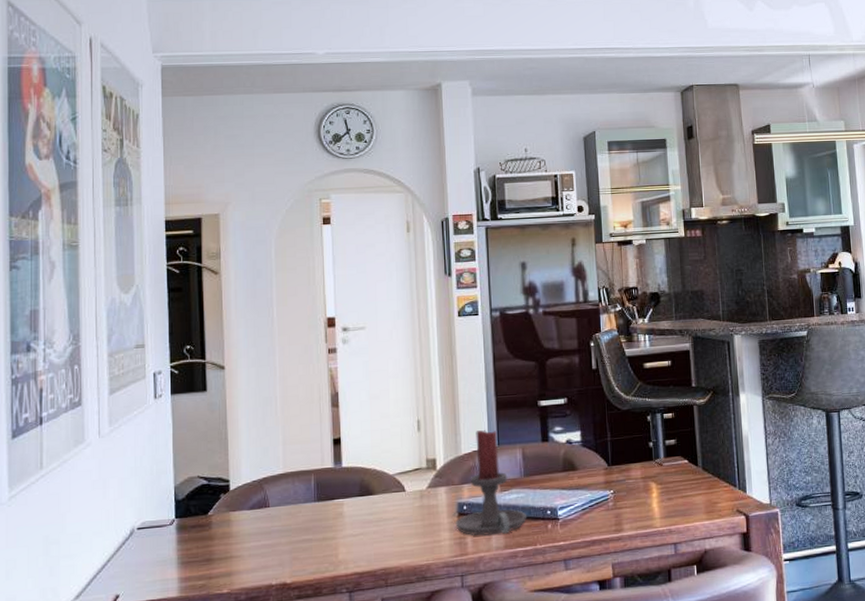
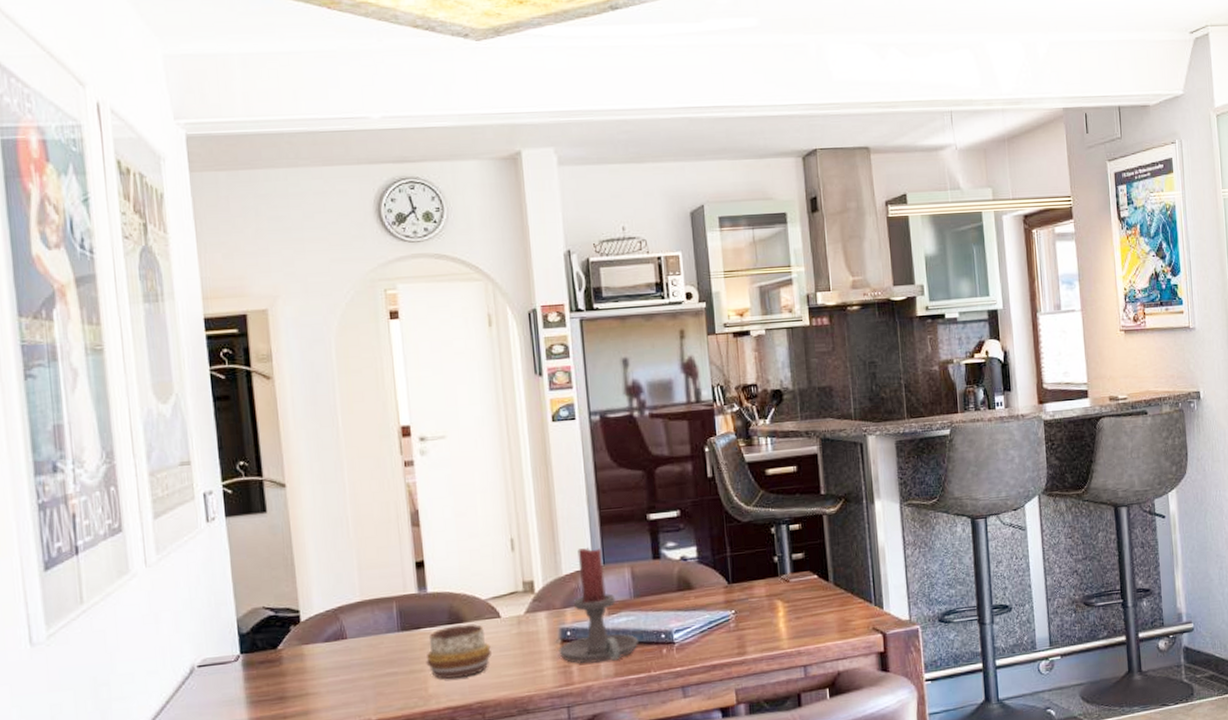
decorative bowl: none [338,496,396,547] -> present [426,624,491,679]

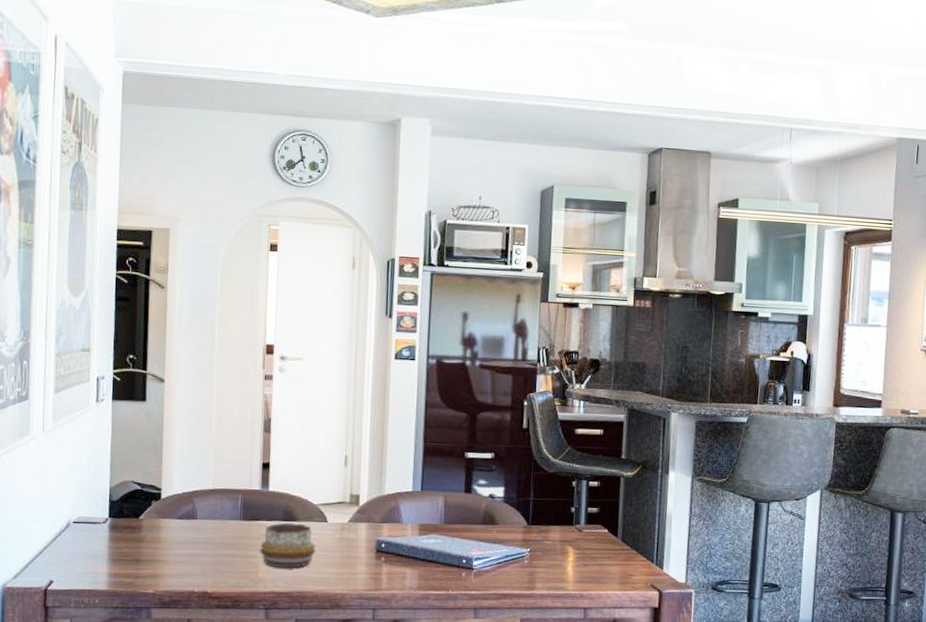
candle holder: present [558,548,639,664] -> none [372,473,443,576]

